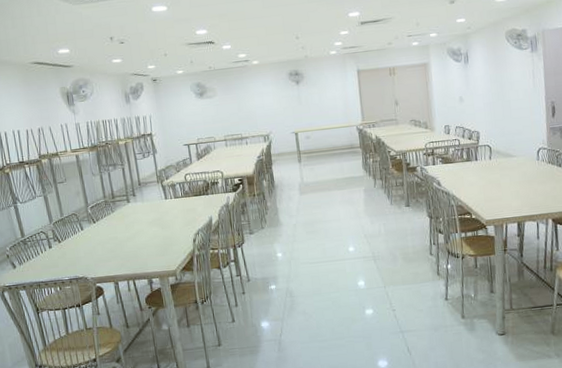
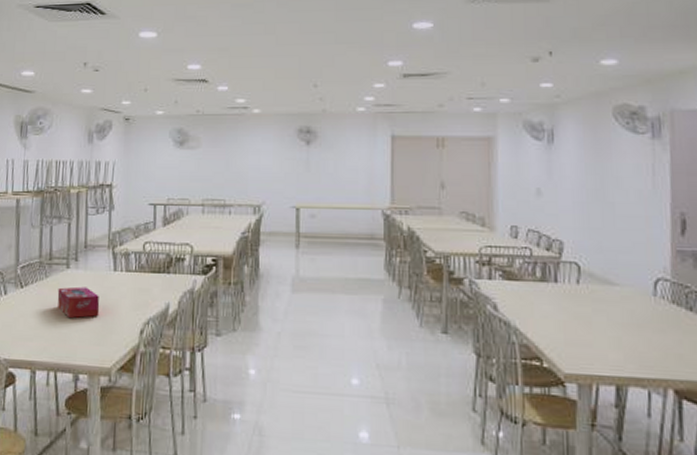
tissue box: none [123,214,160,239] -> present [57,286,100,318]

